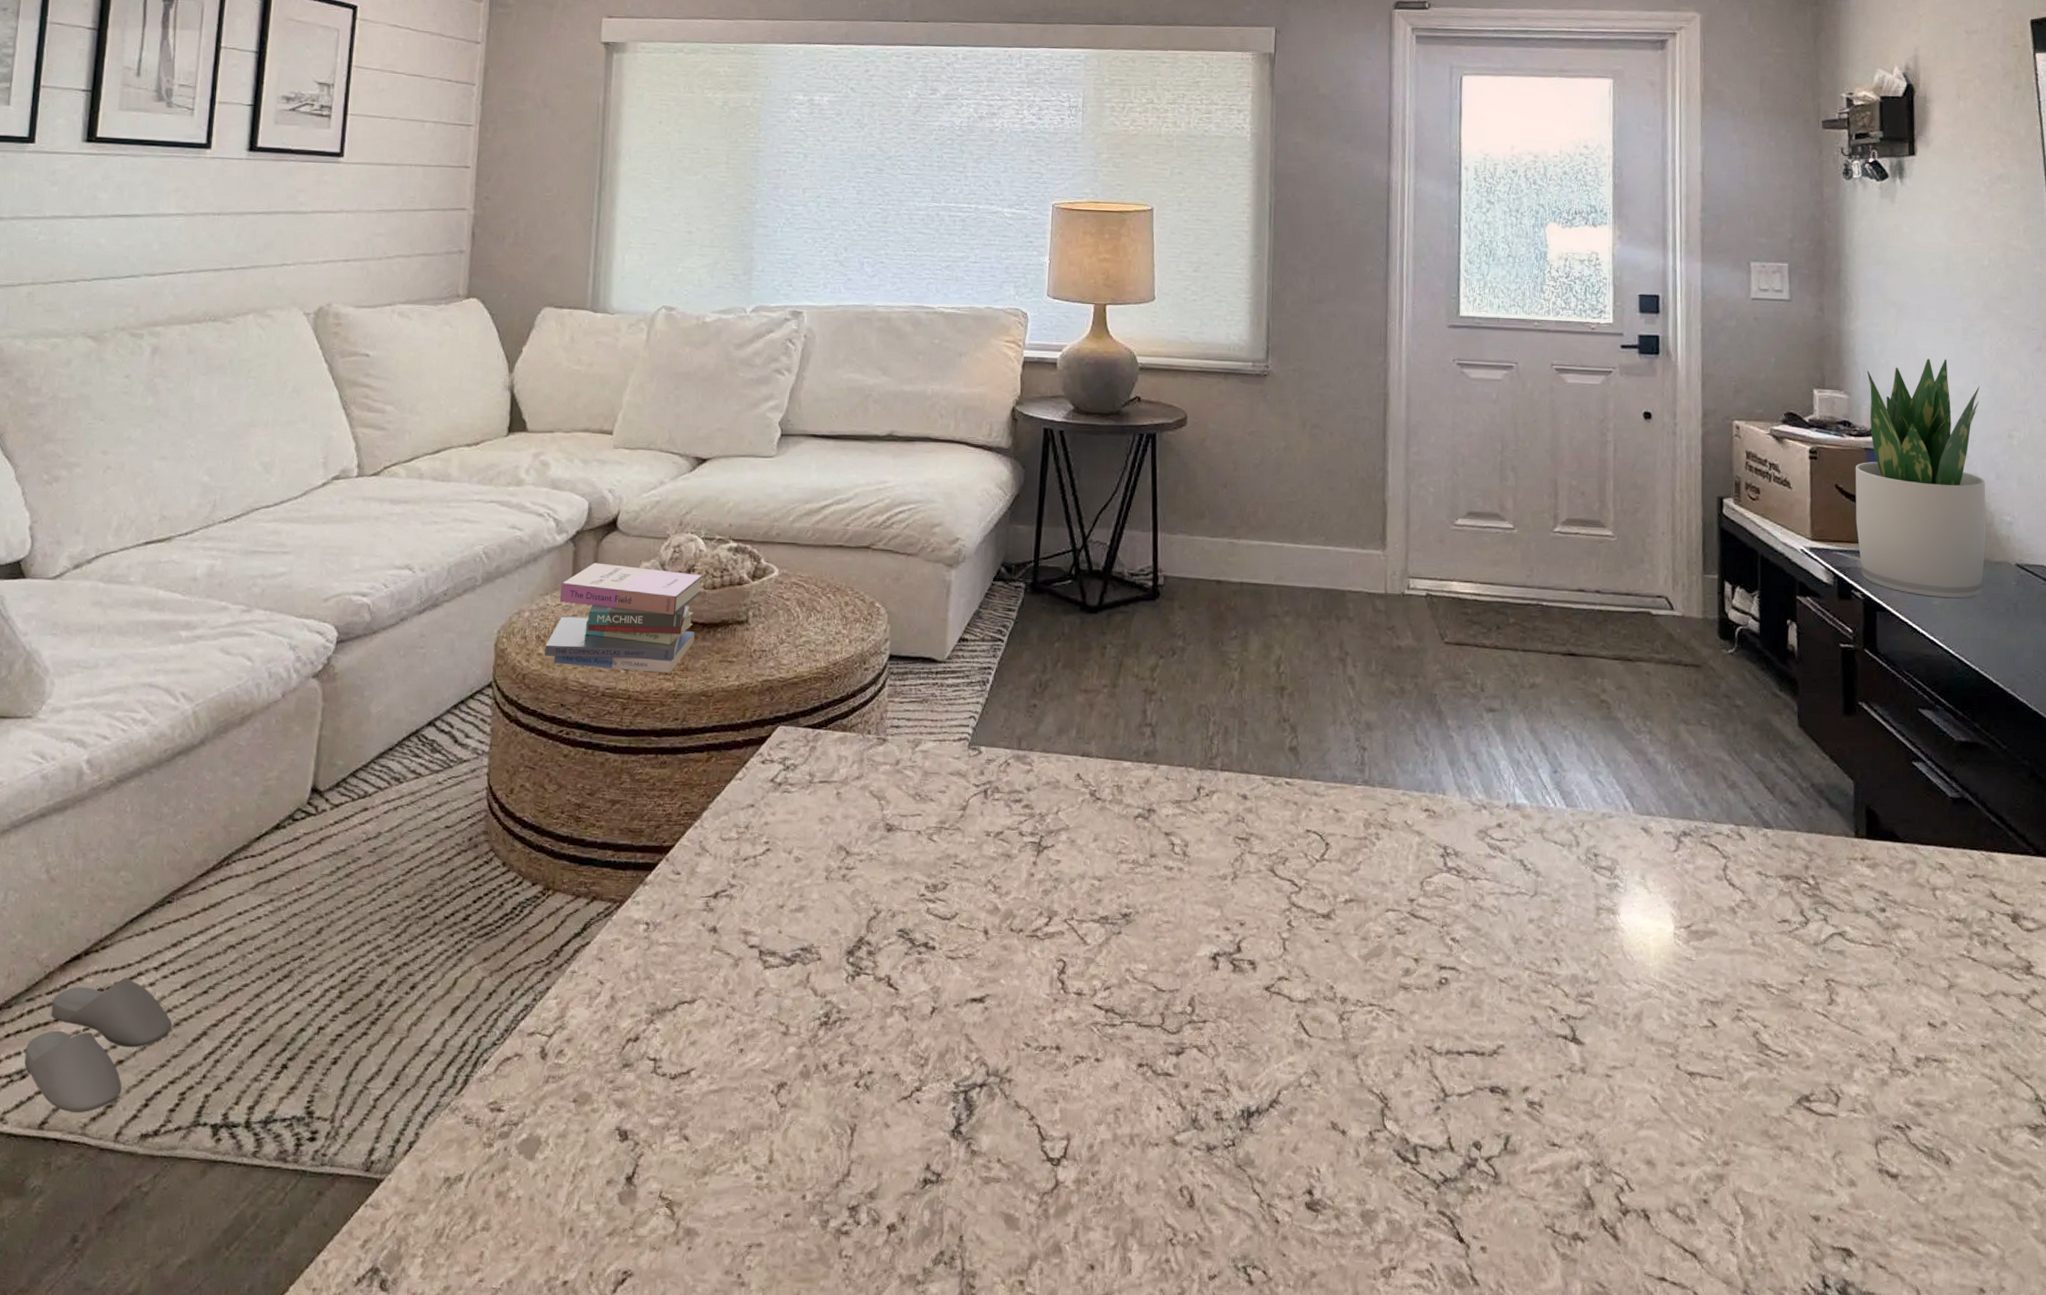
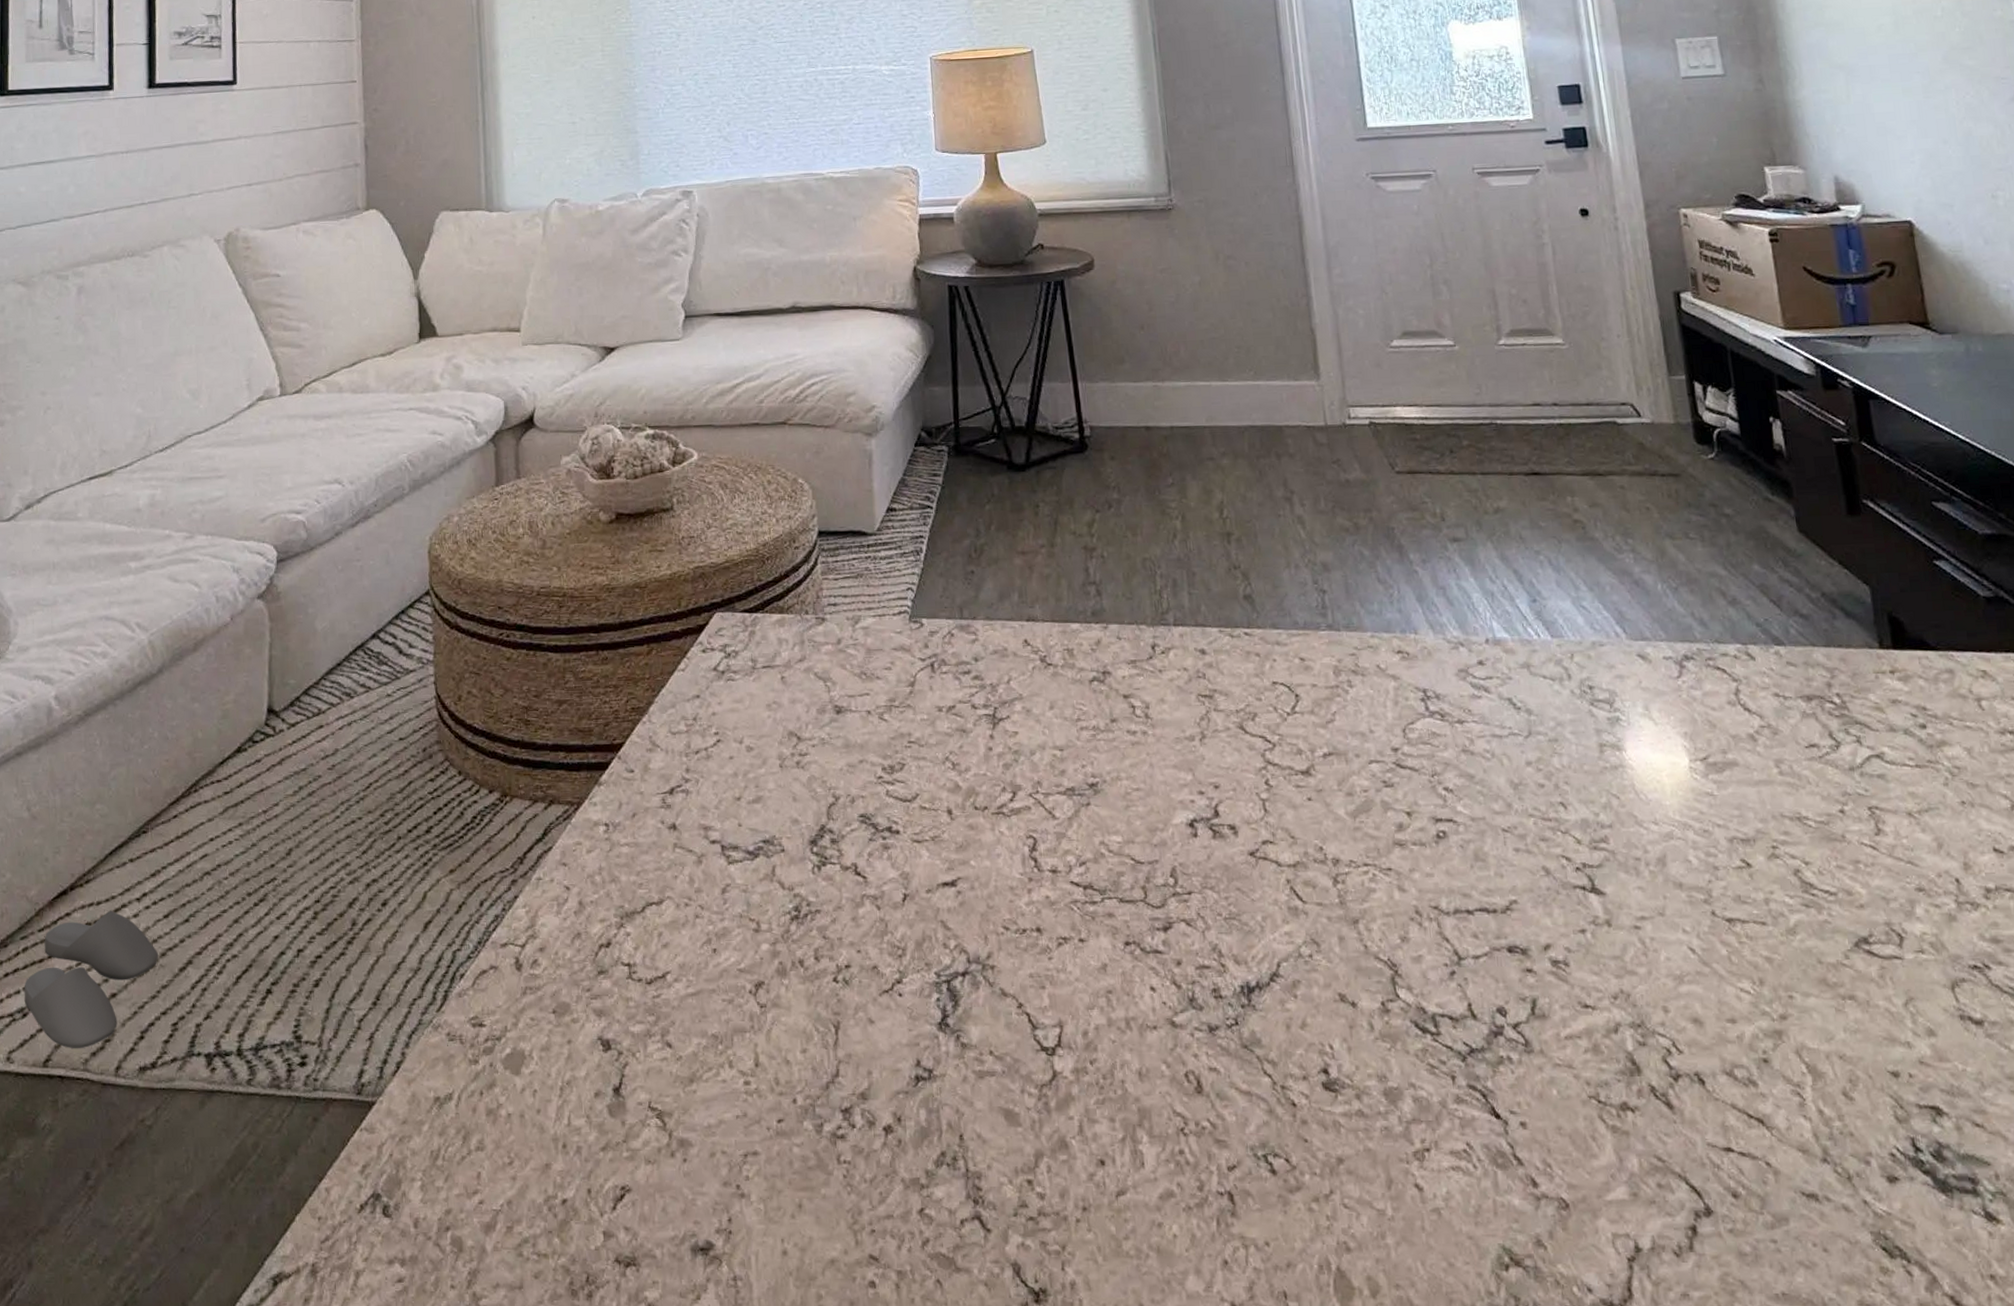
books: present [544,562,703,673] -> none [476,461,624,568]
planter: present [1855,358,1986,599] -> none [1822,120,1987,380]

